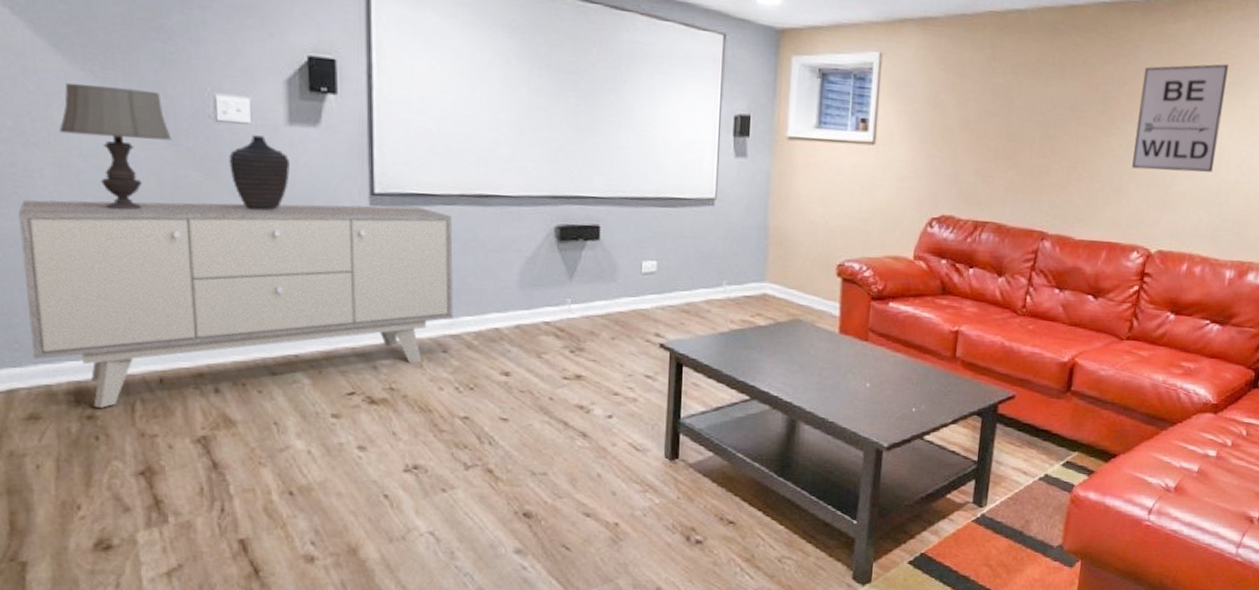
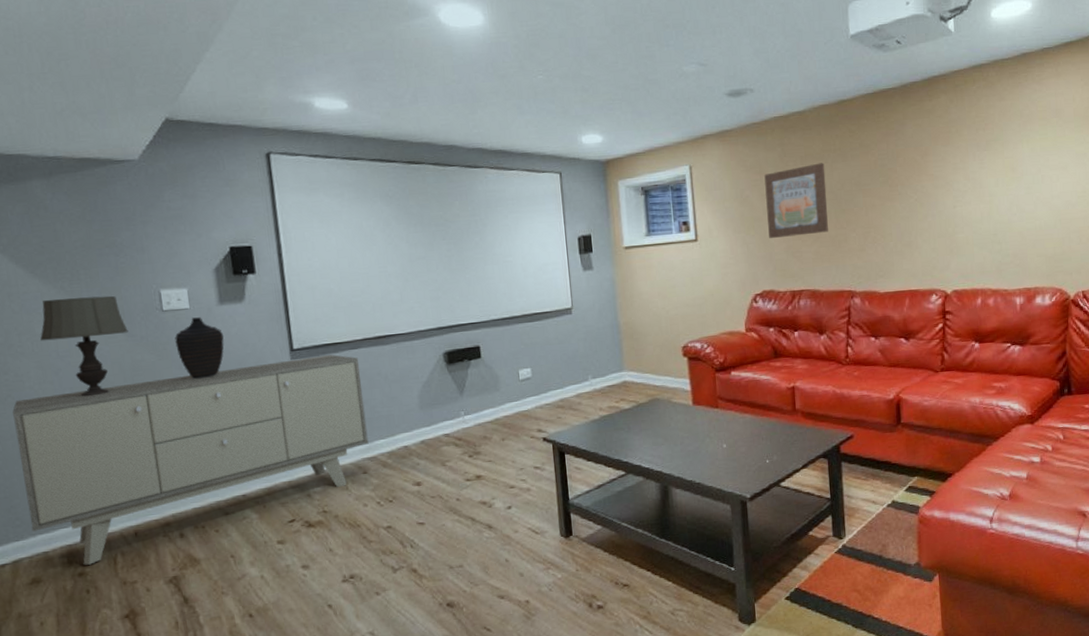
wall art: none [959,75,1039,159] -> present [764,162,828,239]
wall art: present [1132,64,1228,173] -> none [912,126,988,225]

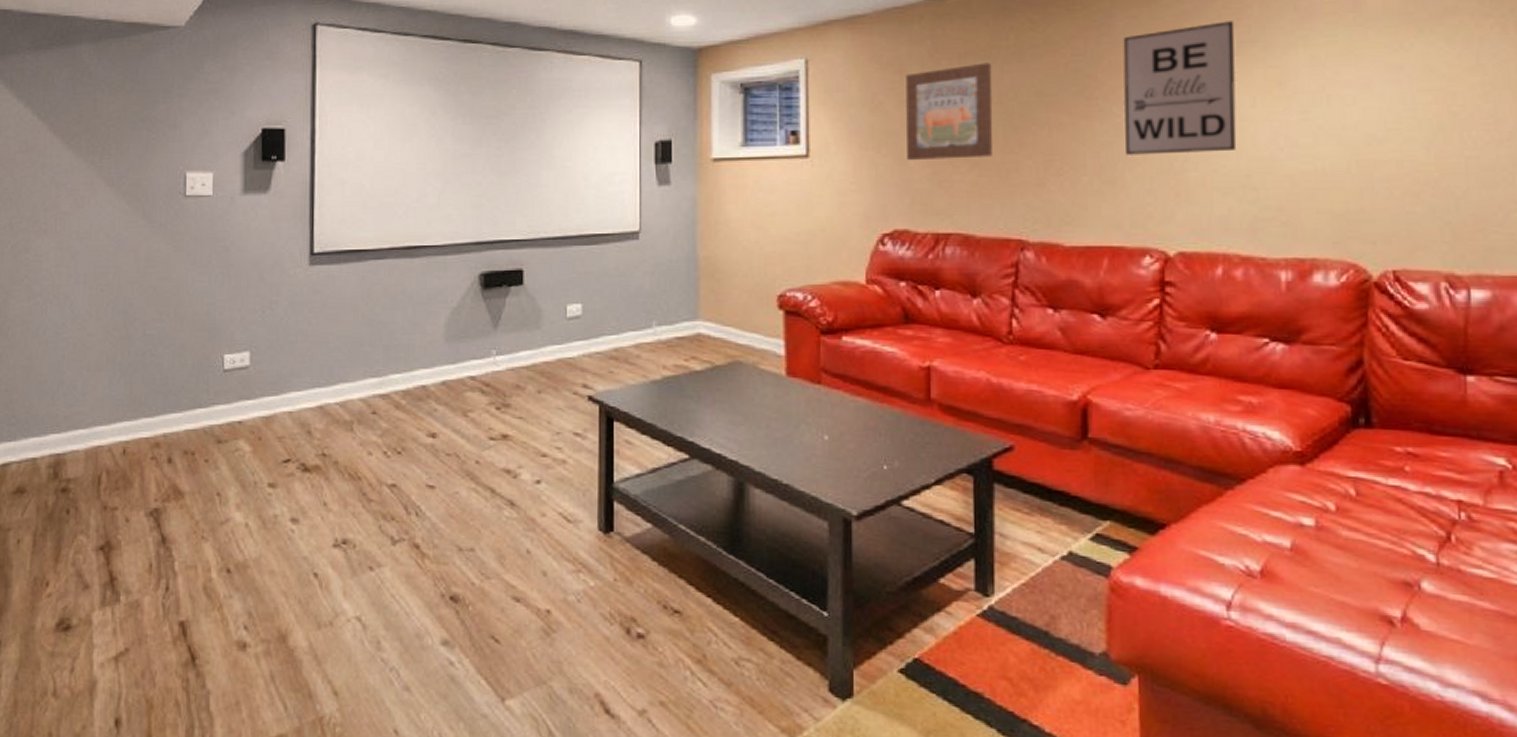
sideboard: present [12,354,369,565] -> none [25,264,383,480]
table lamp: present [40,295,129,397] -> none [64,174,149,286]
decorative vase: present [175,317,224,379] -> none [193,206,242,277]
wall art: none [912,126,988,225] -> present [1123,21,1237,155]

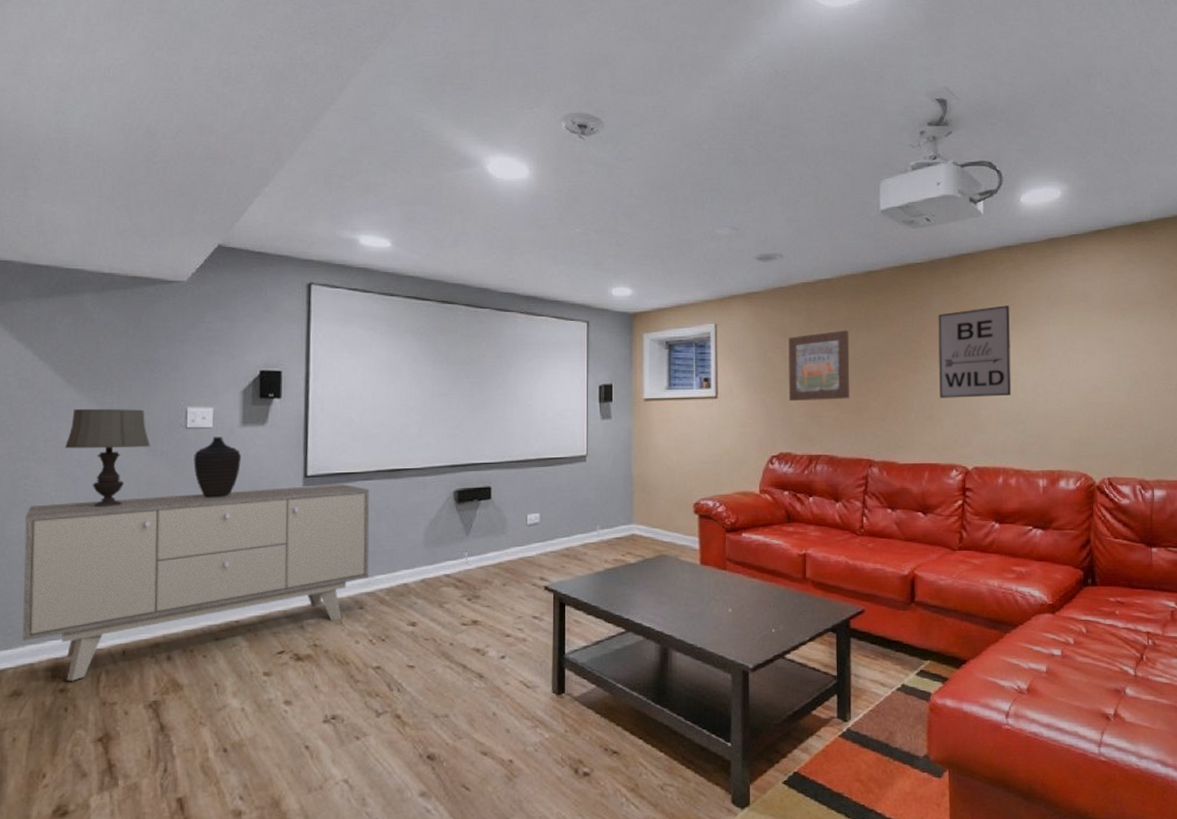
sideboard: none [25,264,383,480] -> present [22,484,370,681]
table lamp: none [64,174,149,286] -> present [65,408,150,507]
decorative vase: none [193,206,242,277] -> present [193,437,241,498]

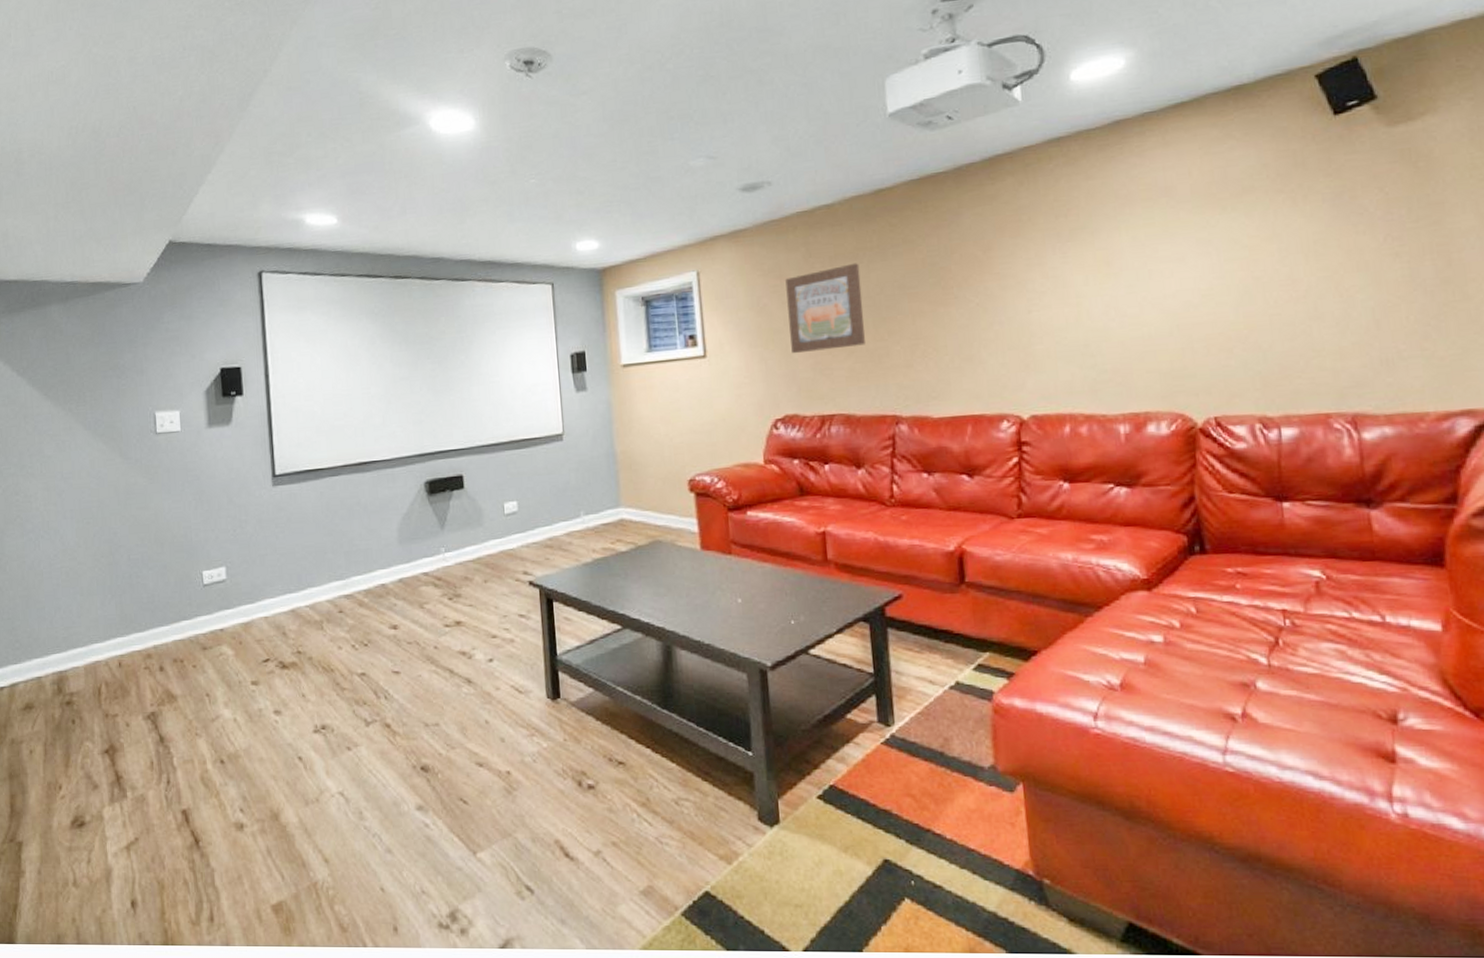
sideboard: present [22,484,370,681] -> none [20,482,346,694]
table lamp: present [65,408,150,507] -> none [48,417,125,520]
decorative vase: present [193,437,241,498] -> none [166,440,211,504]
wall art: present [938,305,1012,398] -> none [970,212,1075,335]

